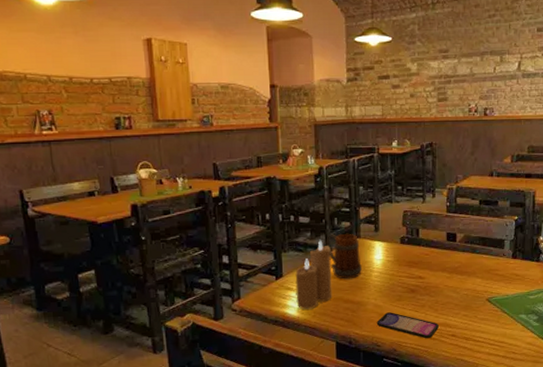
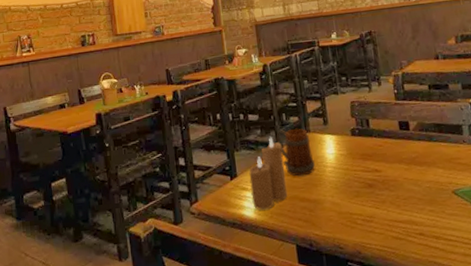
smartphone: present [376,312,439,339] -> none [336,210,404,239]

